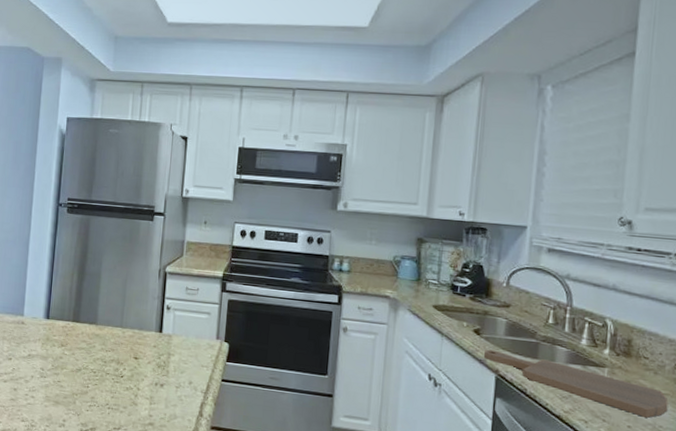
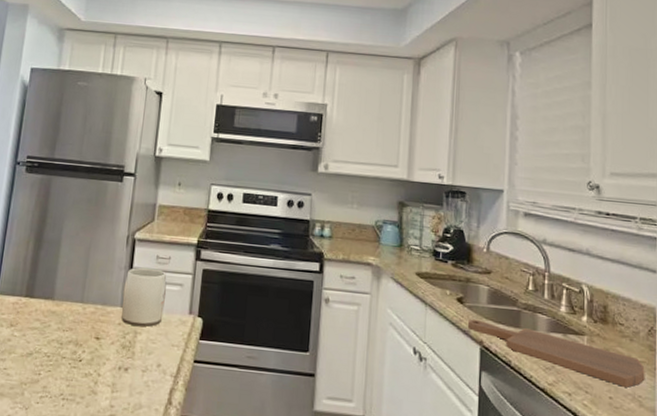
mug: none [156,297,196,349] -> present [121,267,167,327]

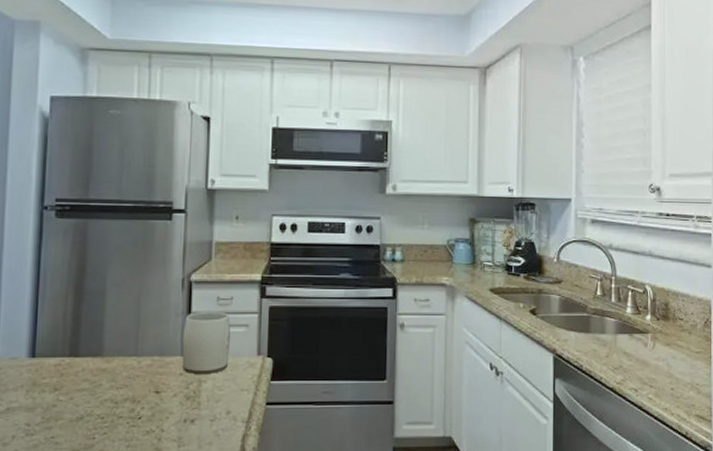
cutting board: present [467,319,645,388] -> none [540,329,702,377]

